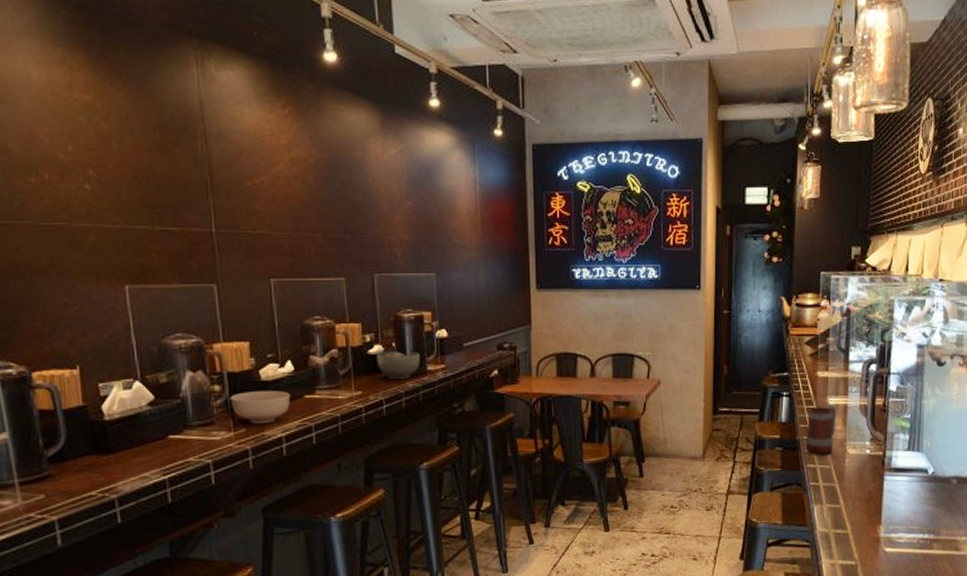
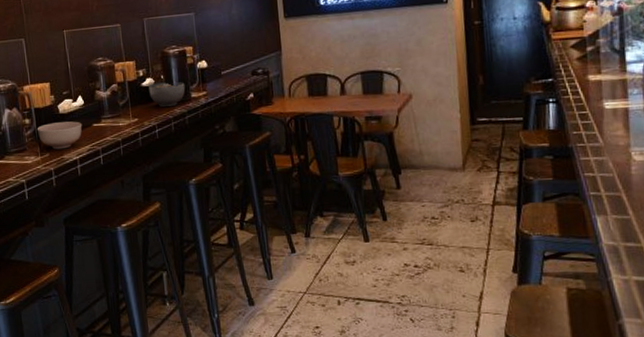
beer mug: present [806,404,837,455] -> none [580,108,616,163]

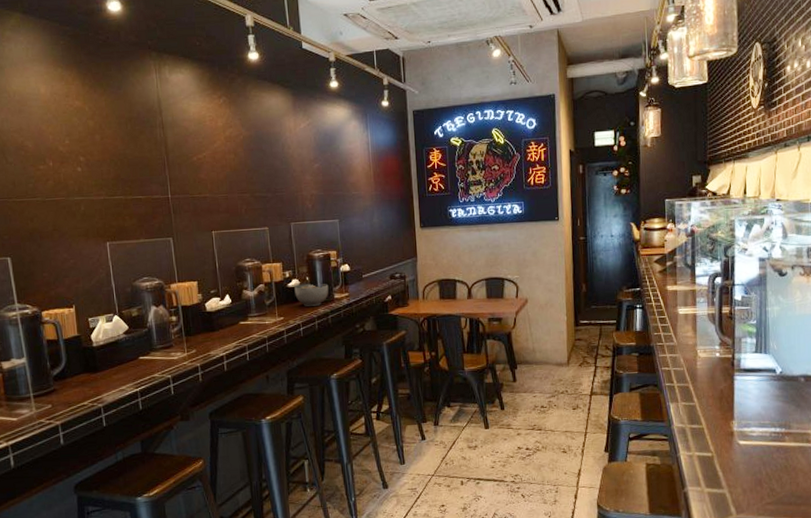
bowl: present [36,121,83,150] -> none [183,319,230,346]

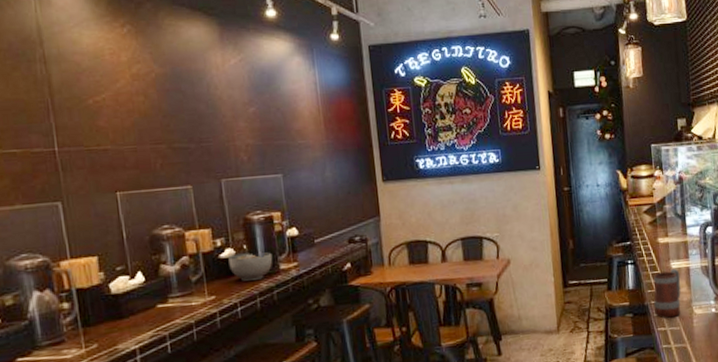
beer mug: none [659,314,687,359] -> present [653,268,681,318]

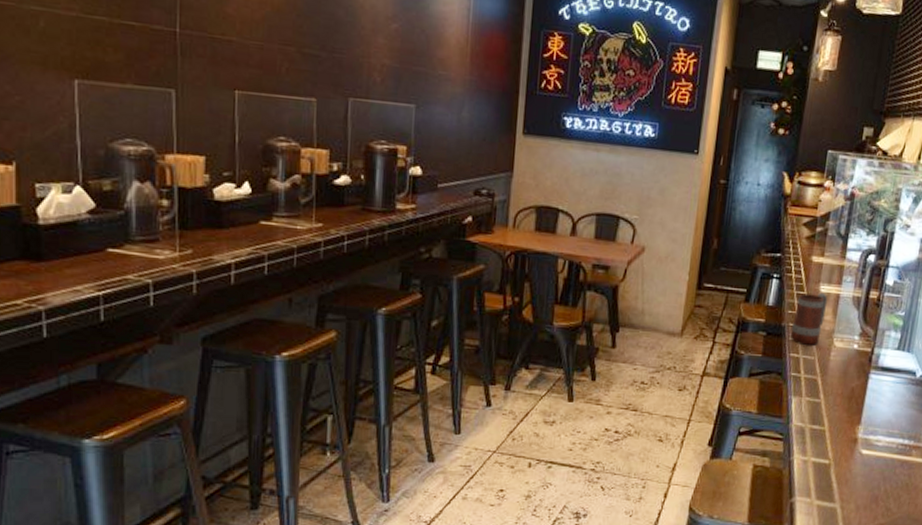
soup bowl: present [228,251,273,281] -> none [342,183,391,215]

